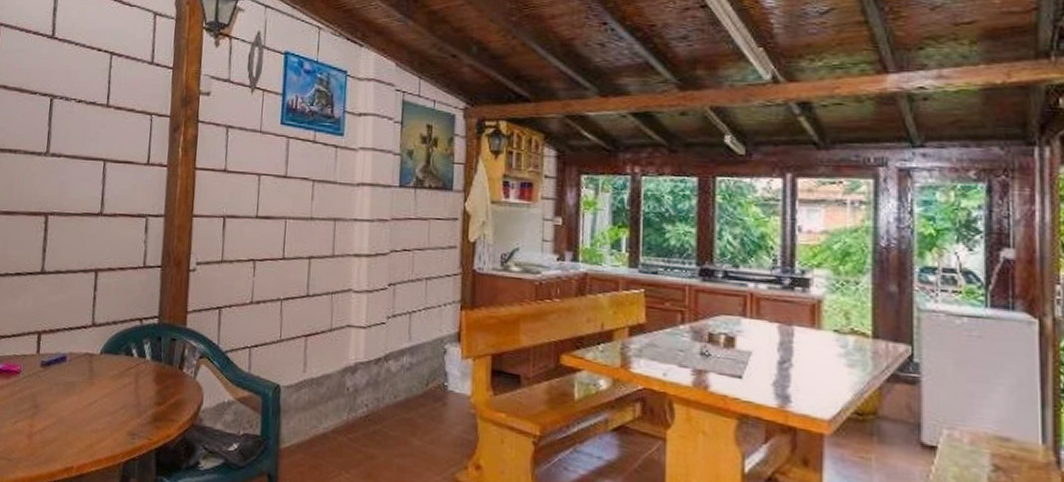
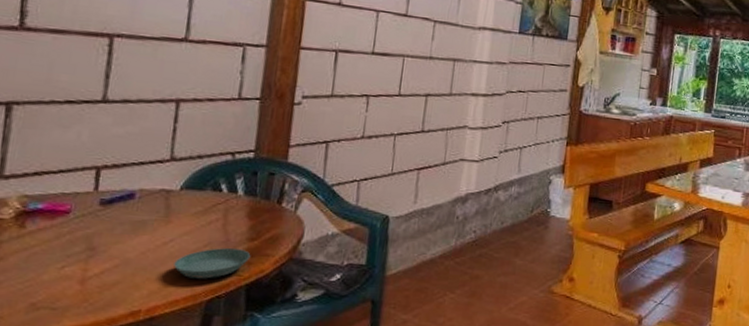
saucer: none [97,411,159,441] -> present [174,248,251,279]

